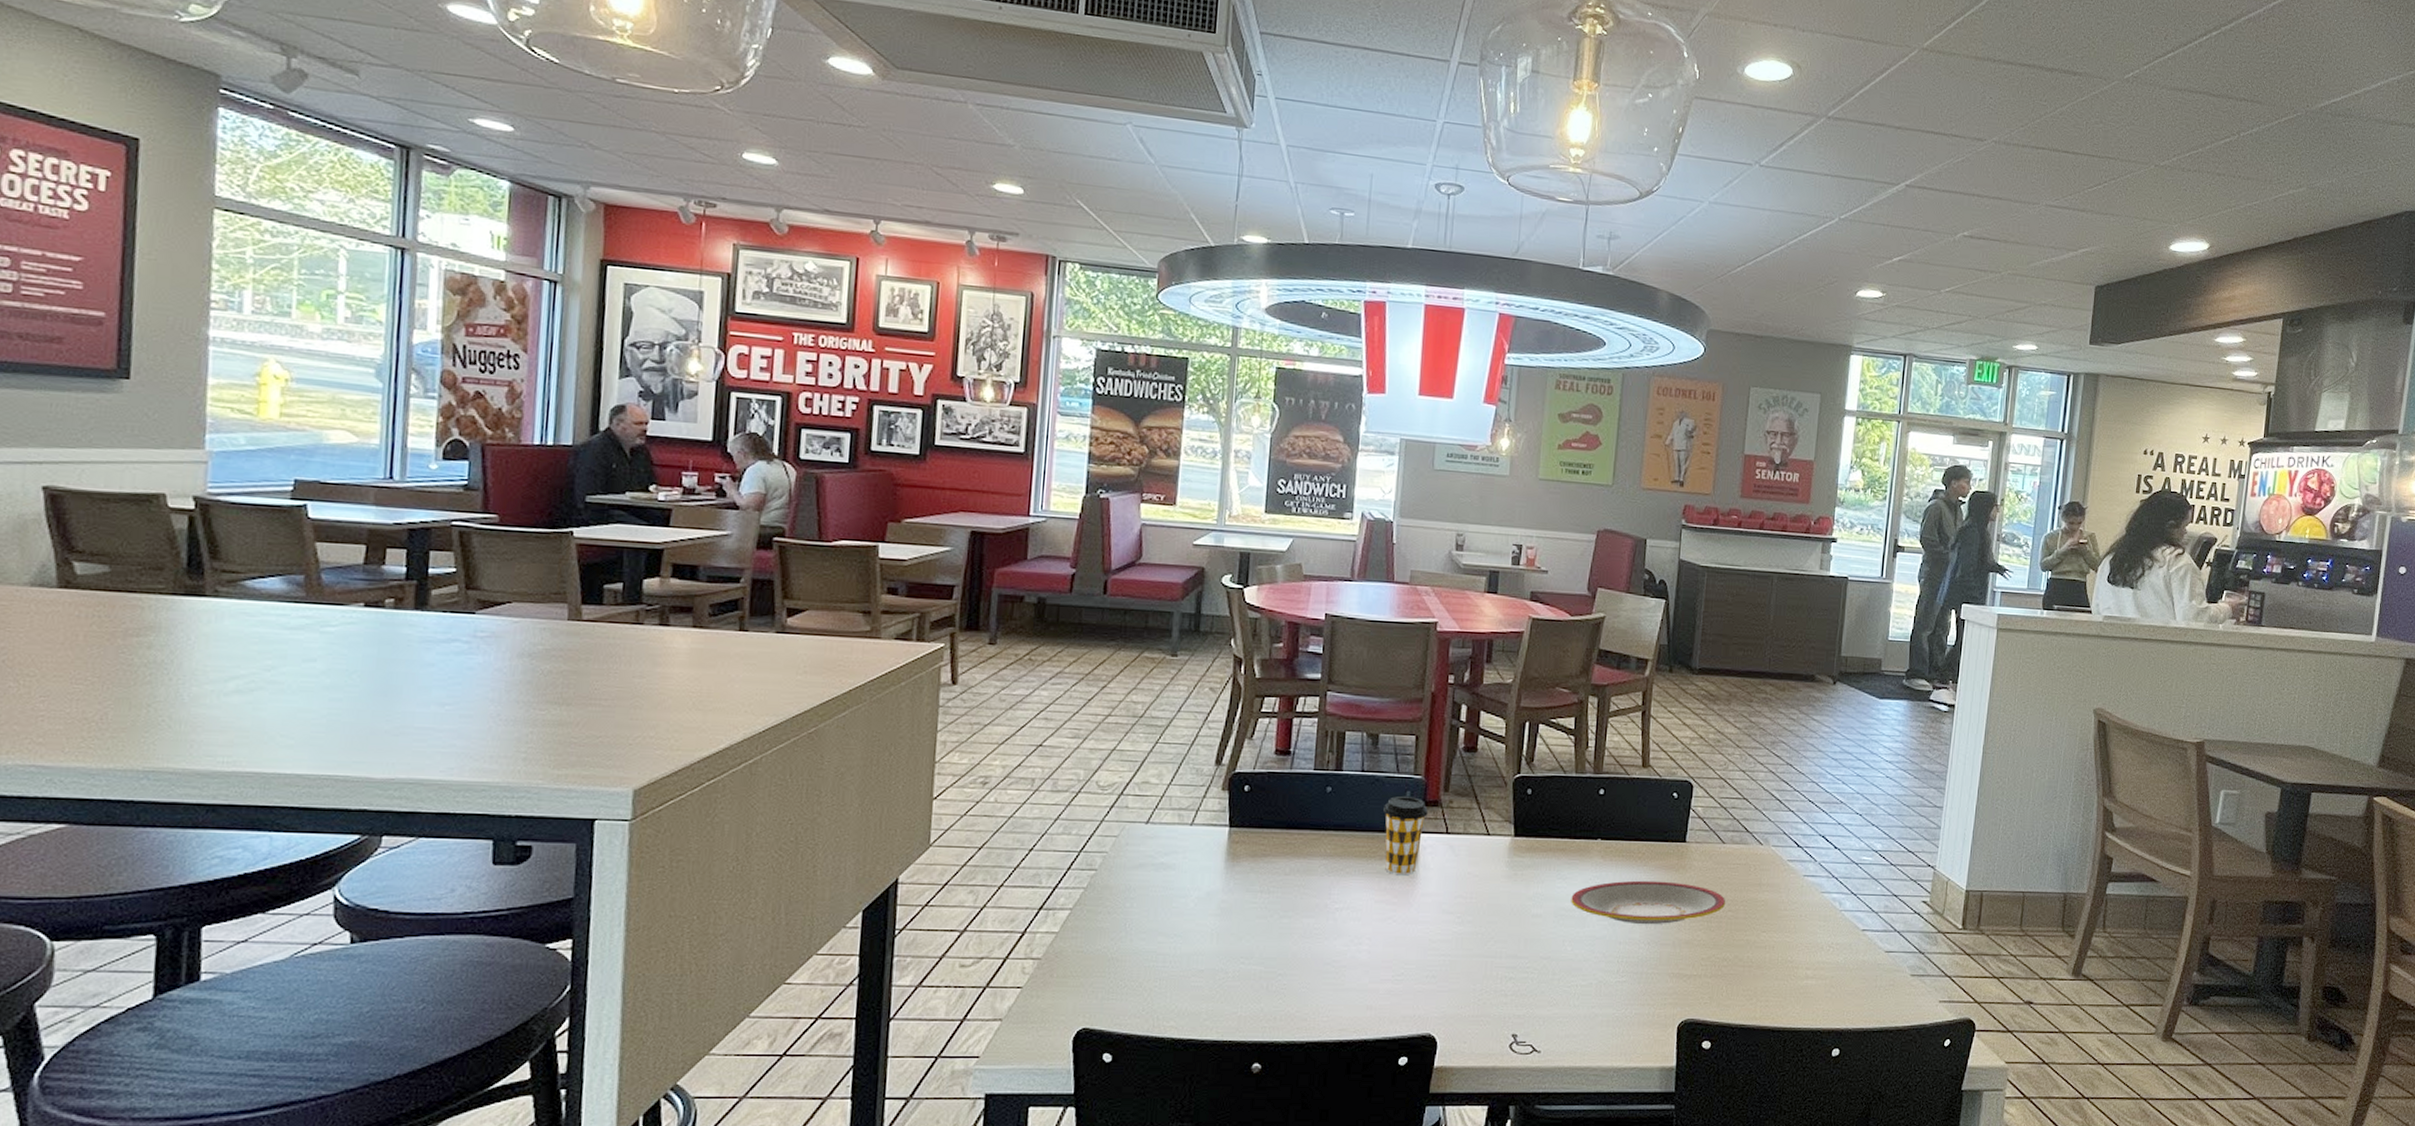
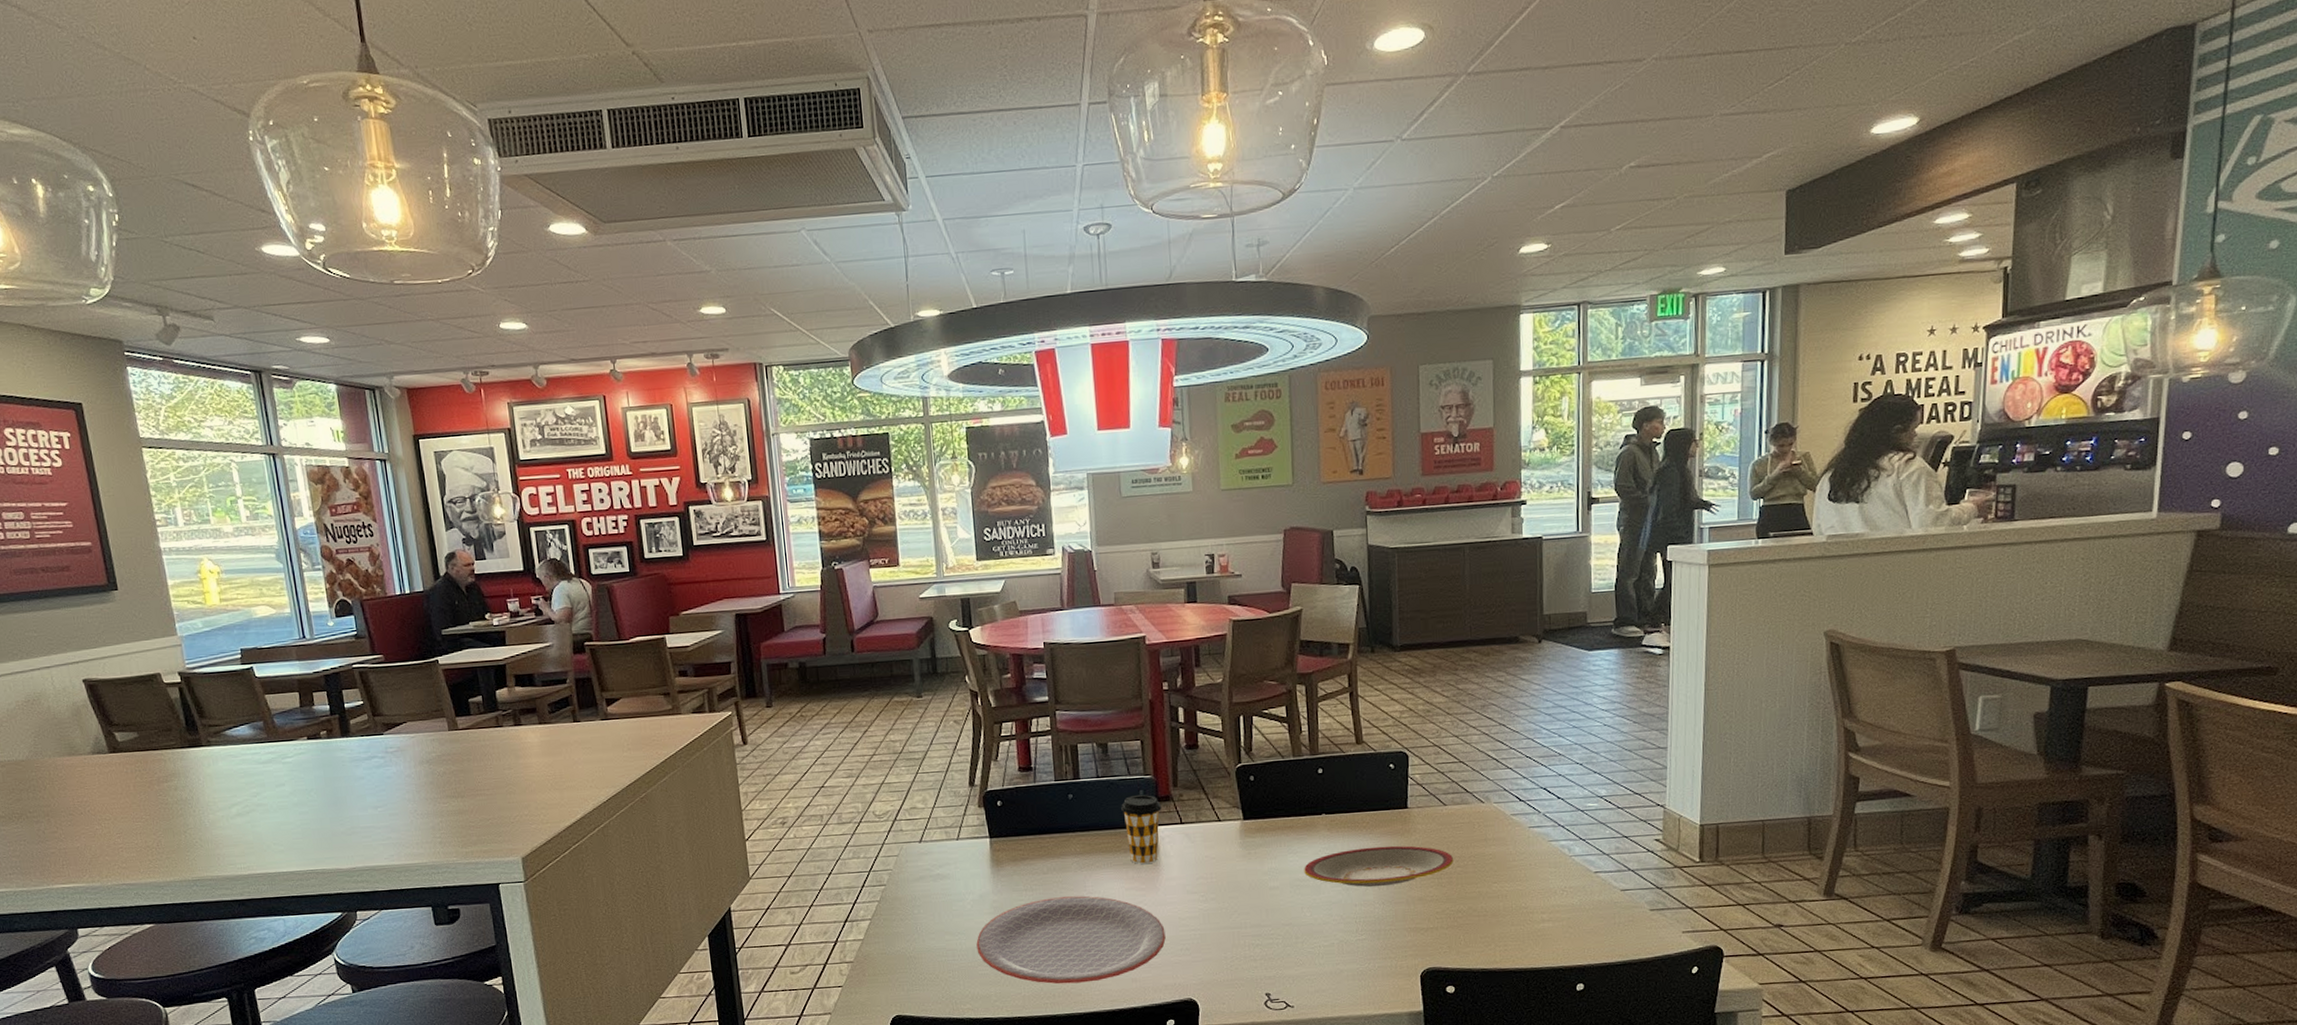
plate: none [1193,903,1412,1006] -> present [976,896,1166,984]

